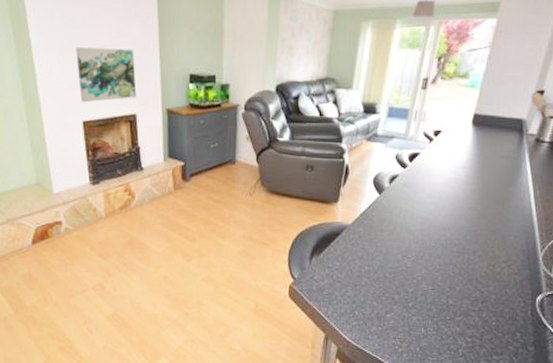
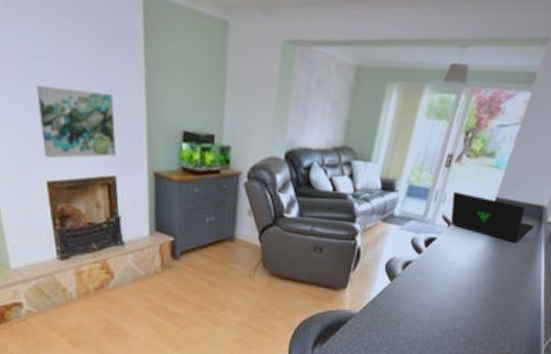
laptop: none [431,110,517,155] -> present [451,191,535,244]

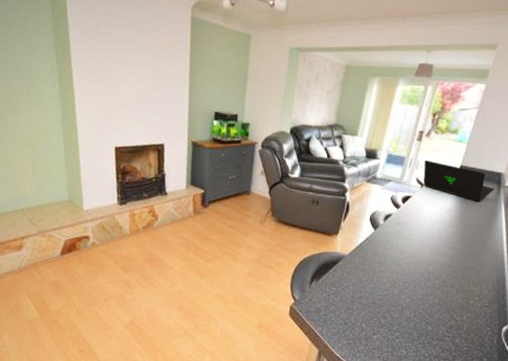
wall art: present [37,86,116,159] -> none [113,80,166,131]

